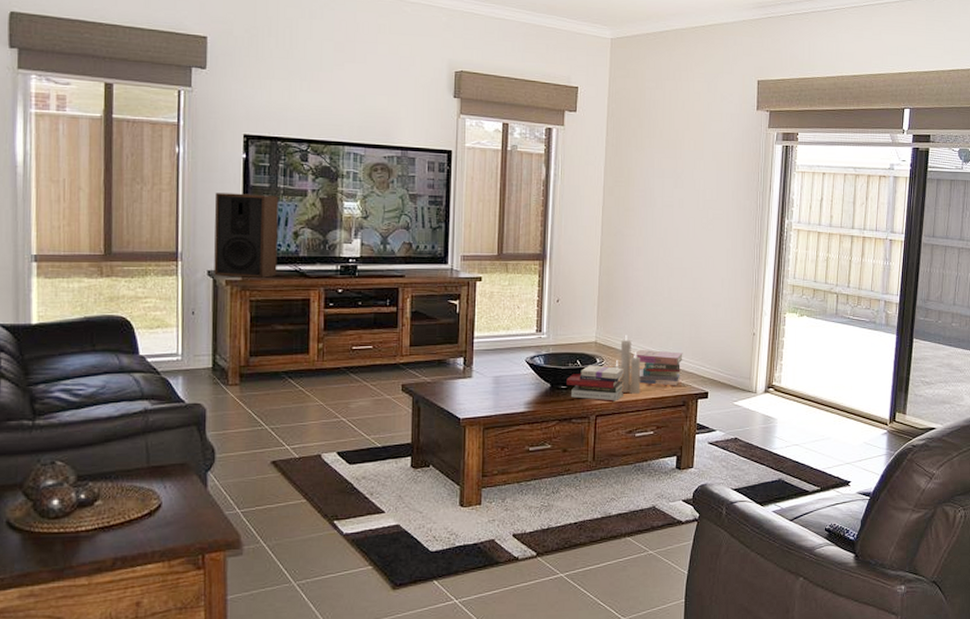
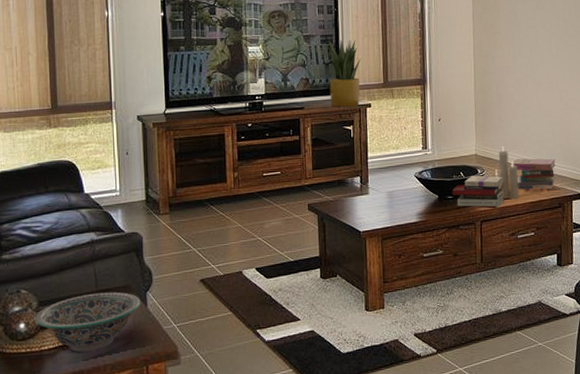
decorative bowl: none [71,469,200,536] -> present [34,291,141,353]
speaker: present [214,193,279,278] -> none [139,46,195,120]
planter: none [435,202,474,280] -> present [327,39,362,108]

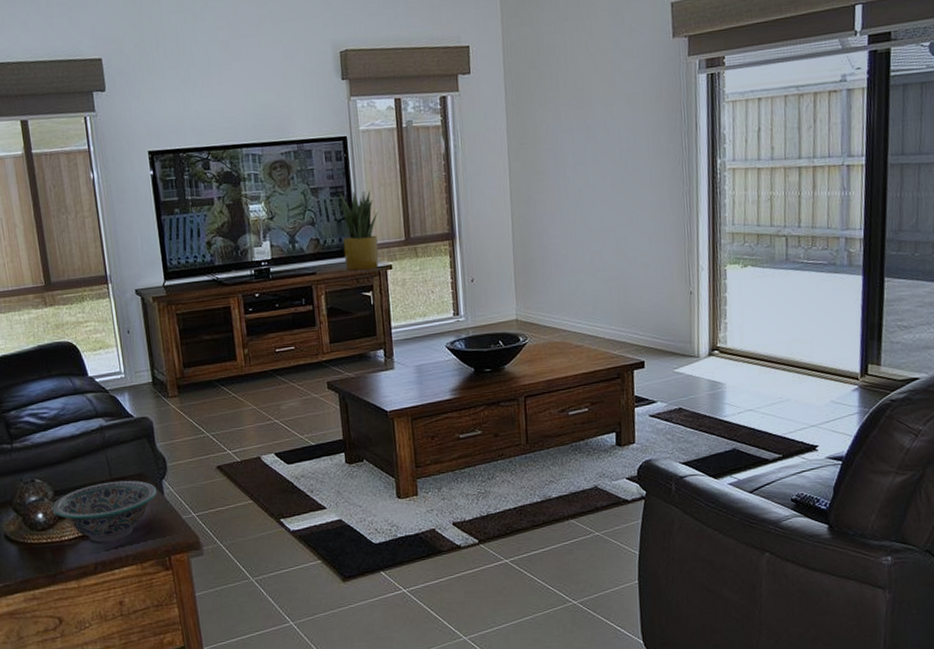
books: present [452,175,505,209] -> none [490,343,553,382]
candle: present [492,146,520,201] -> none [537,309,570,372]
books: present [508,158,556,190] -> none [556,321,613,359]

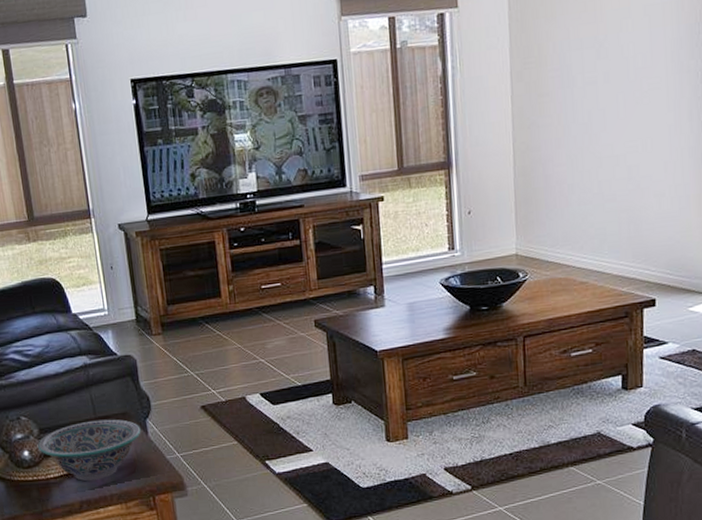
planter: present [338,189,379,272] -> none [327,116,370,204]

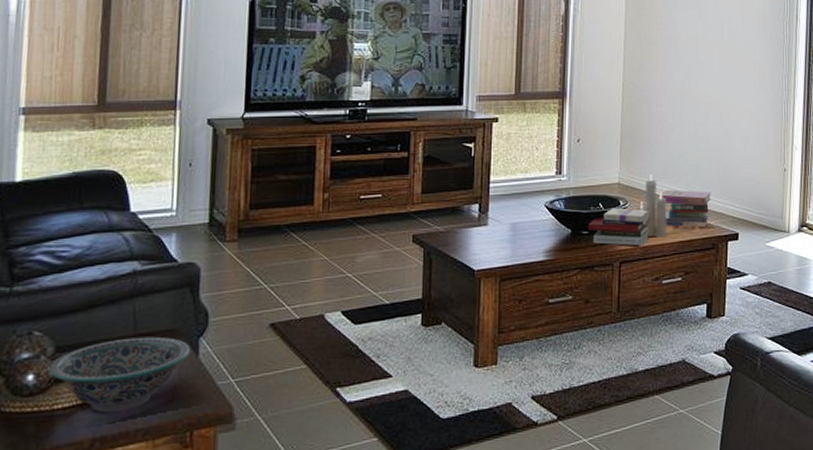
books: none [487,280,555,321] -> present [588,208,650,248]
candle: none [538,242,574,310] -> present [637,175,667,239]
books: none [559,256,622,297] -> present [655,189,711,228]

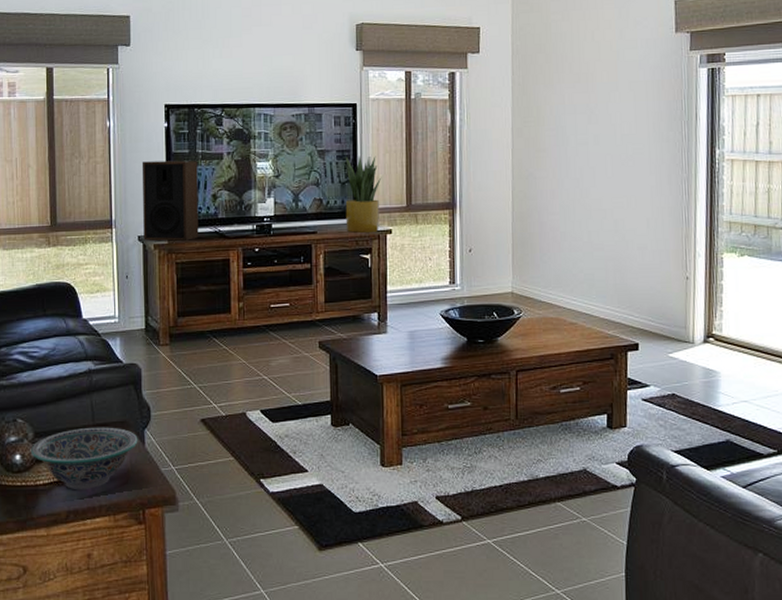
speaker: none [214,37,286,125] -> present [141,160,199,241]
planter: none [449,41,491,121] -> present [344,155,382,234]
books: present [588,208,650,248] -> none [483,317,546,357]
candle: present [637,175,667,239] -> none [531,284,564,348]
books: present [655,189,711,228] -> none [550,298,608,338]

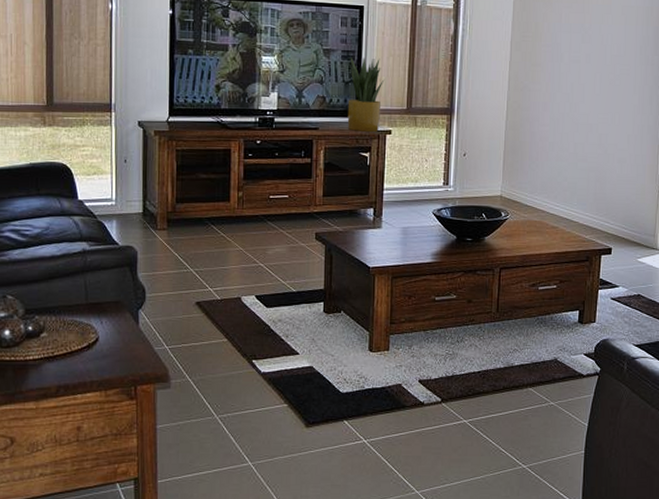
decorative bowl: present [30,427,138,490] -> none [20,306,132,366]
speaker: present [141,160,199,241] -> none [144,47,202,129]

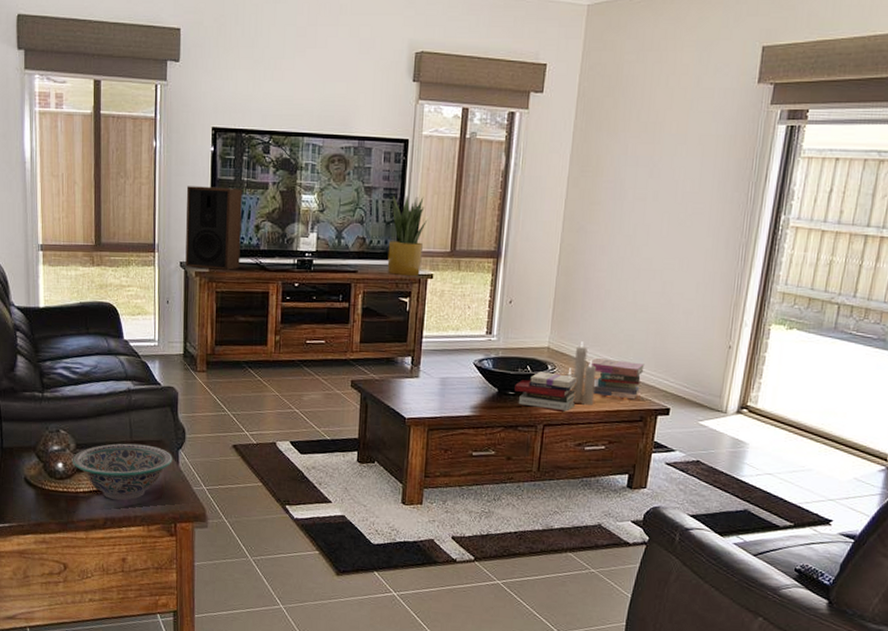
decorative bowl: none [20,306,132,366] -> present [72,443,173,501]
speaker: none [144,47,202,129] -> present [185,186,243,270]
books: none [472,218,529,256] -> present [515,371,578,413]
candle: none [517,190,545,249] -> present [565,341,596,407]
books: none [534,204,587,241] -> present [583,357,645,400]

